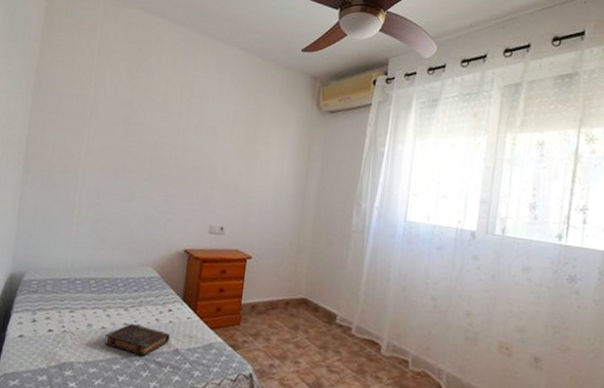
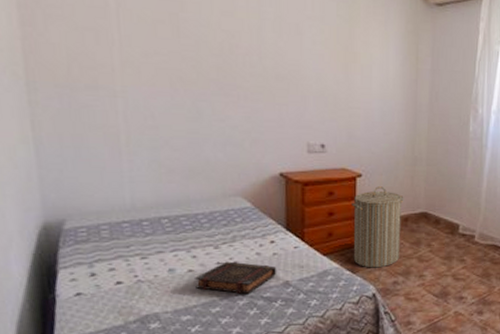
laundry hamper: none [236,269,287,349] -> present [352,186,404,268]

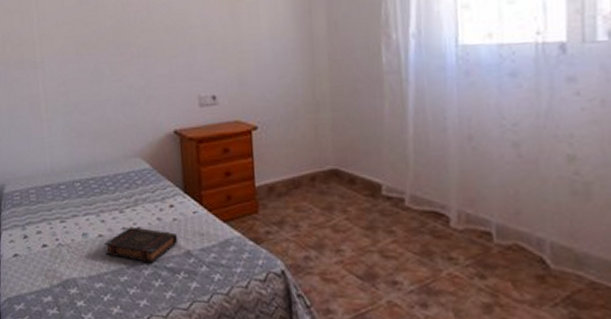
laundry hamper: present [352,186,404,268] -> none [249,139,310,239]

